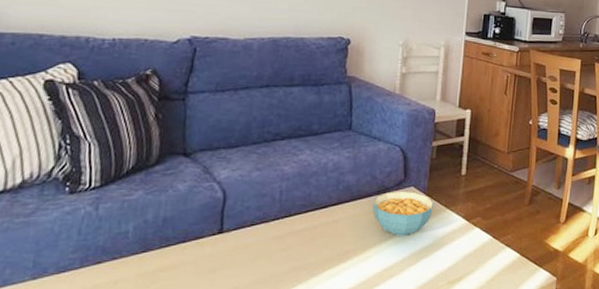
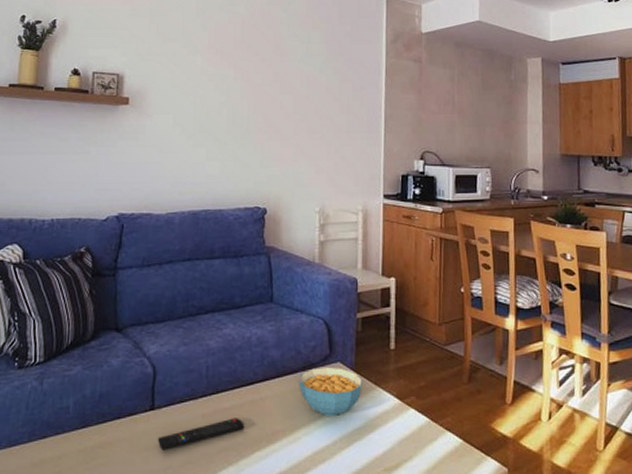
remote control: none [226,239,316,272] -> present [158,418,245,450]

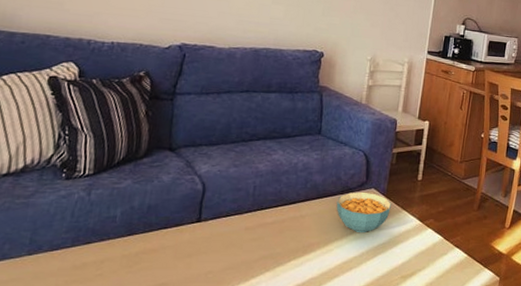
remote control: present [158,418,245,450] -> none [202,231,284,257]

